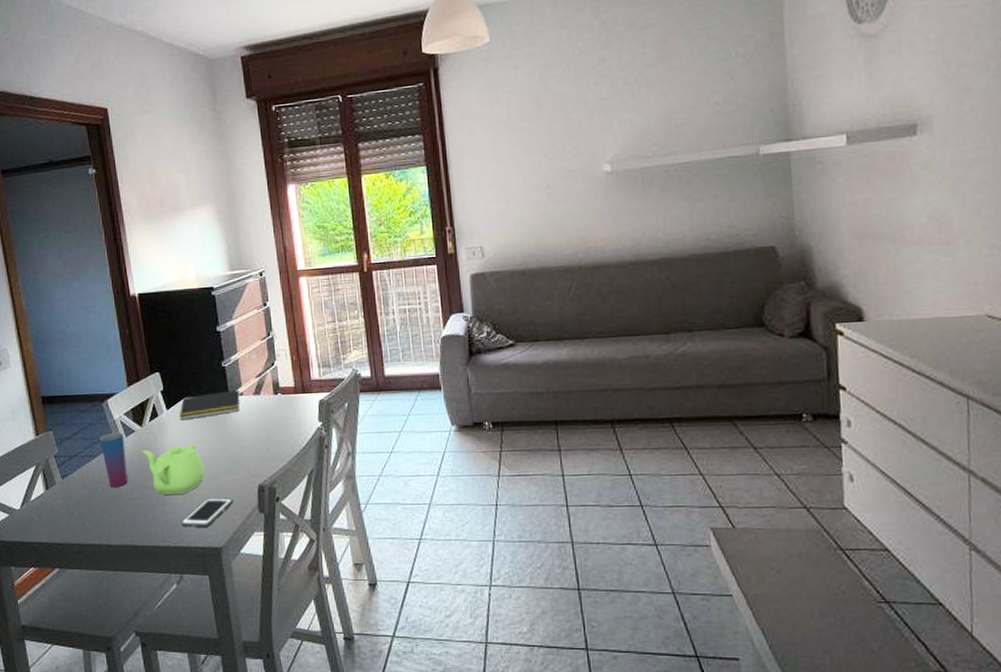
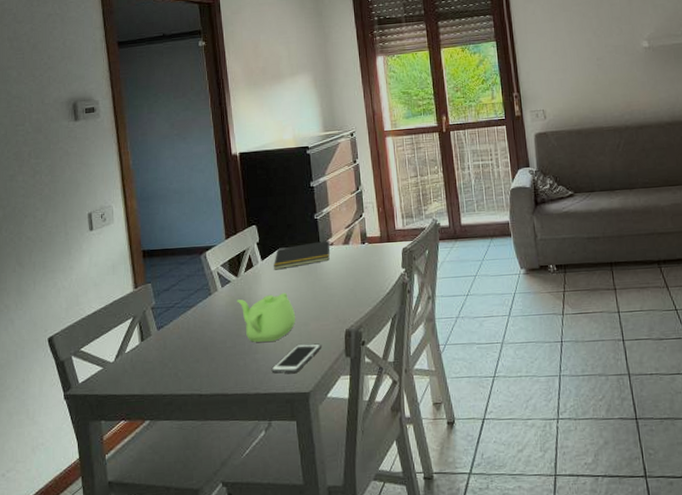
cup: present [99,432,128,487] -> none [196,283,222,337]

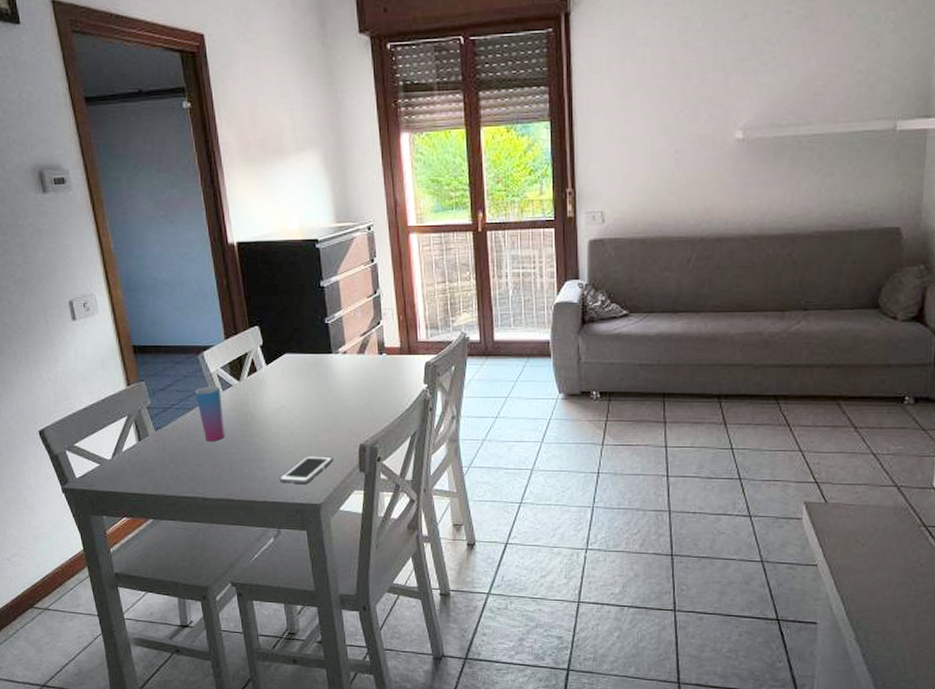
cup: none [196,283,222,337] -> present [194,386,225,441]
teapot: present [237,293,296,342] -> none [240,401,306,450]
notepad: present [274,240,330,270] -> none [280,347,343,377]

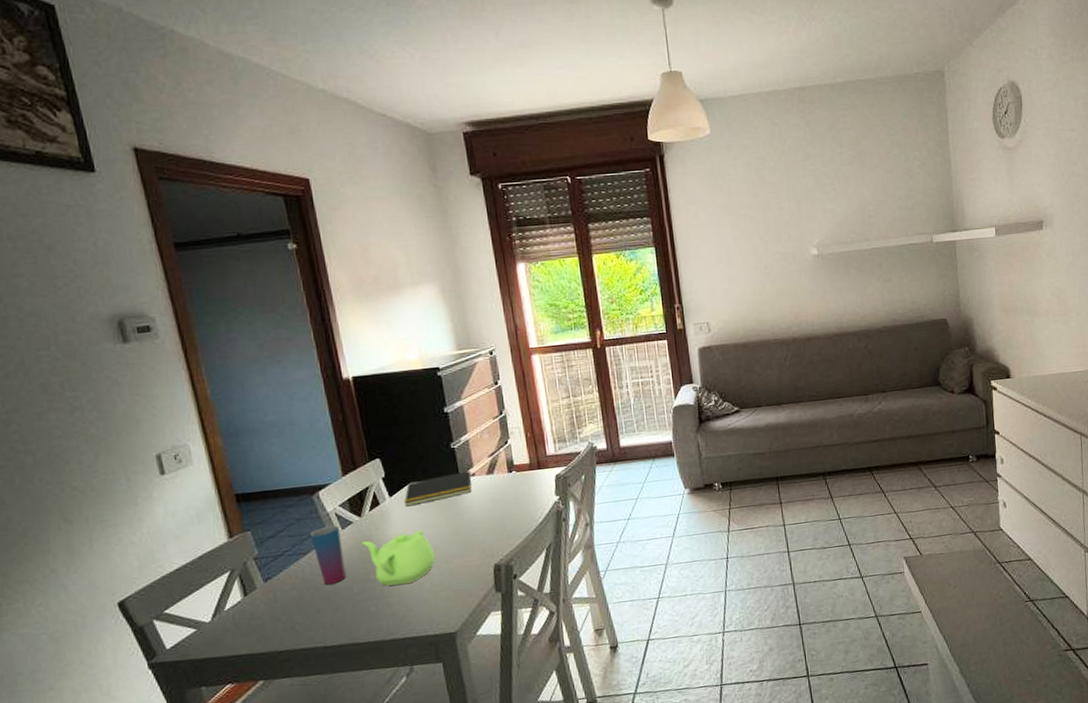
teapot: none [240,401,306,450] -> present [362,530,436,586]
cell phone: present [279,456,333,484] -> none [409,580,467,617]
notepad: none [280,347,343,377] -> present [405,470,472,507]

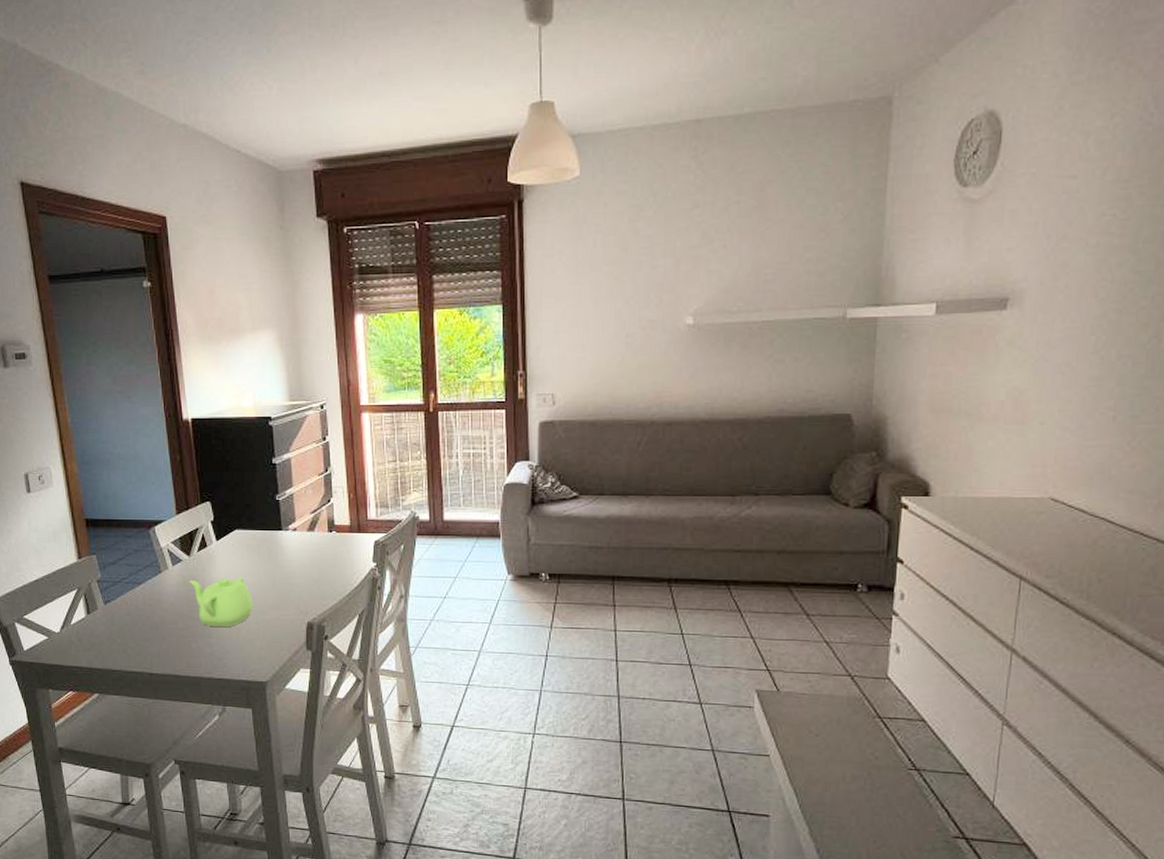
cup: present [309,525,346,585] -> none [144,560,173,616]
notepad: present [405,470,472,507] -> none [230,524,293,553]

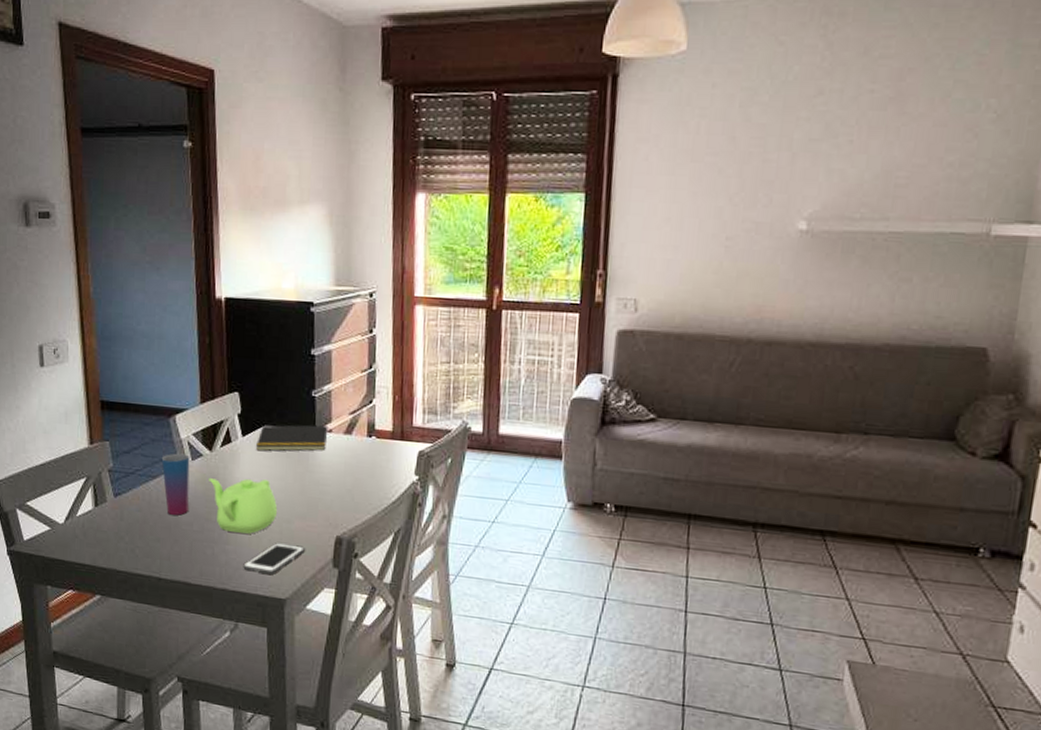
cup: none [144,560,173,616] -> present [161,453,190,516]
cell phone: none [226,632,280,661] -> present [243,543,305,574]
notepad: none [230,524,293,553] -> present [256,425,328,451]

